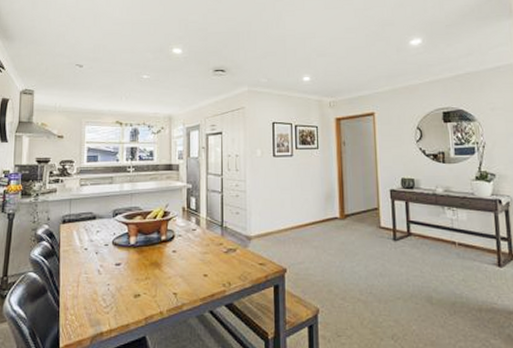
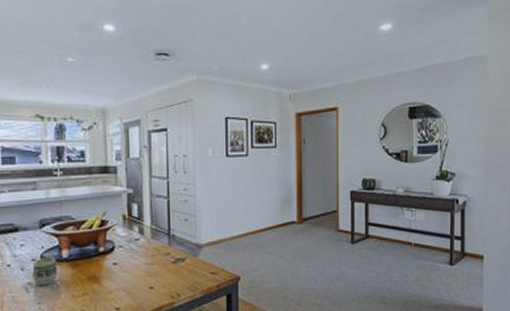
cup: none [104,243,126,269] -> present [32,257,58,287]

